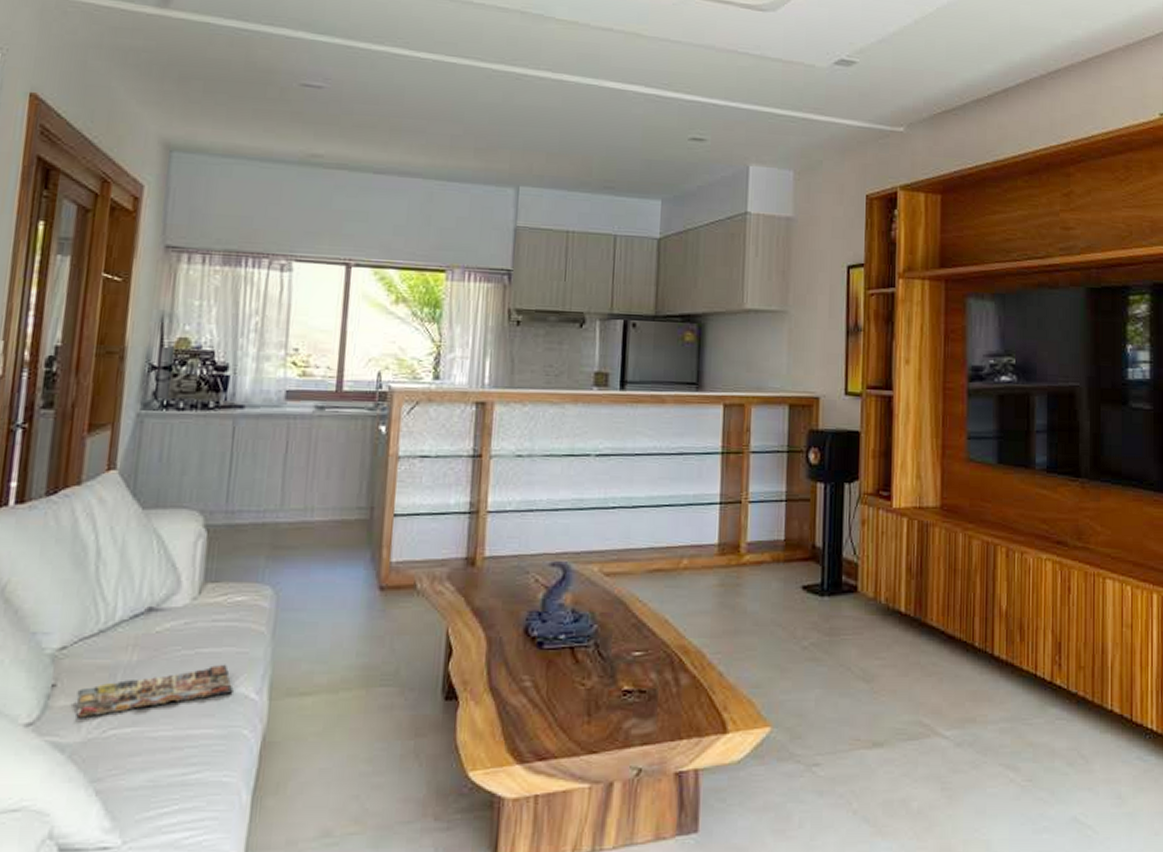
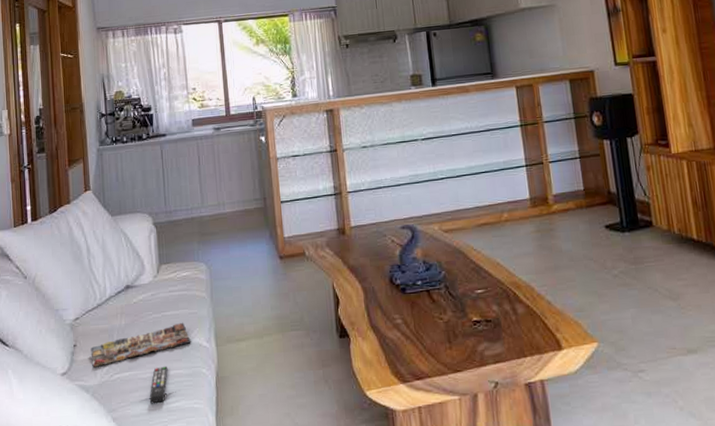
remote control: none [156,723,192,774] -> present [149,366,168,404]

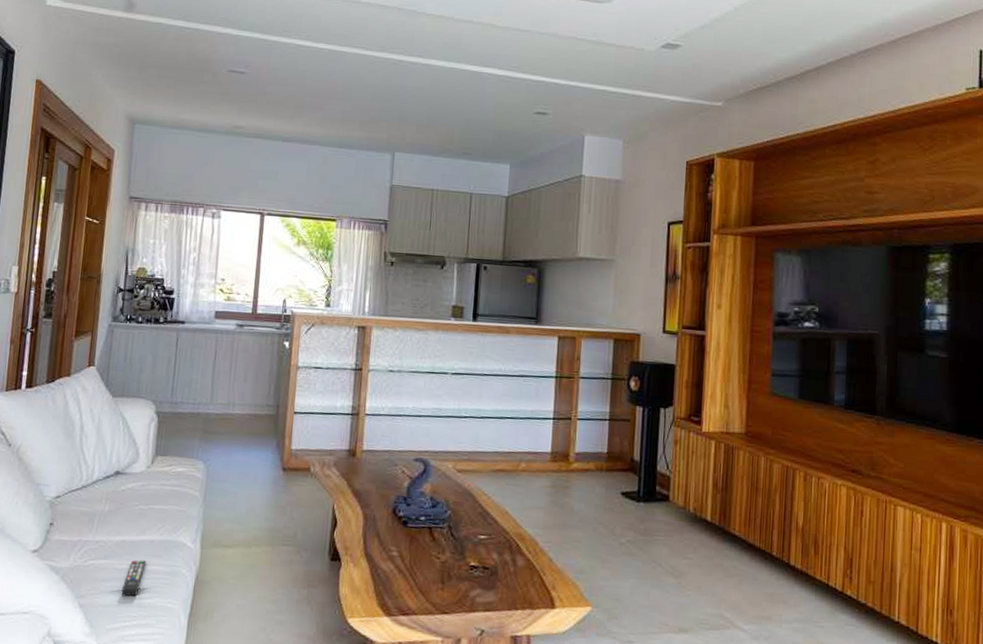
magazine: present [90,322,191,367] -> none [66,518,176,550]

